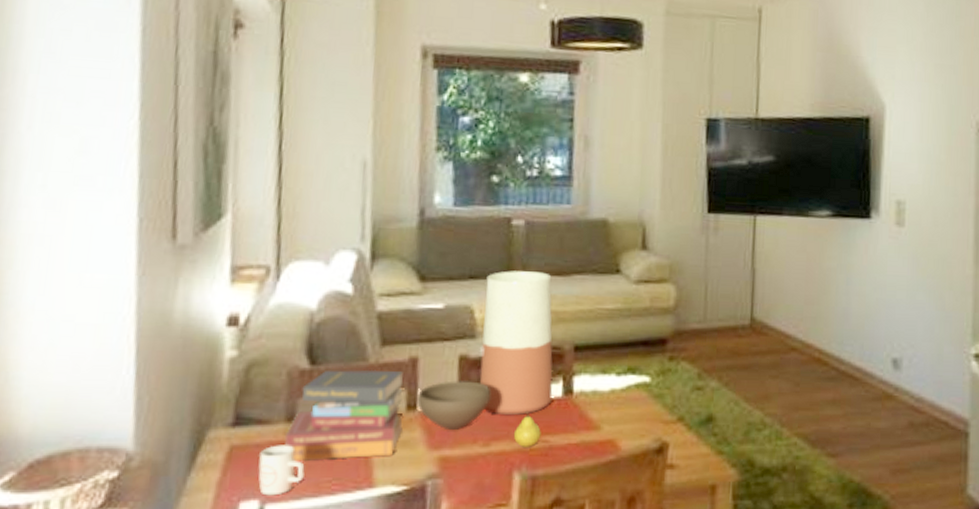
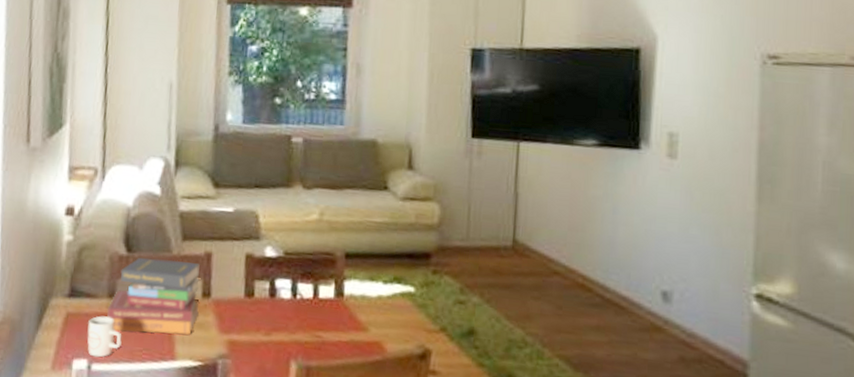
bowl: present [416,380,491,430] -> none [210,274,273,318]
vase: present [479,271,553,415] -> none [262,182,326,311]
fruit: present [513,410,541,447] -> none [291,307,315,341]

